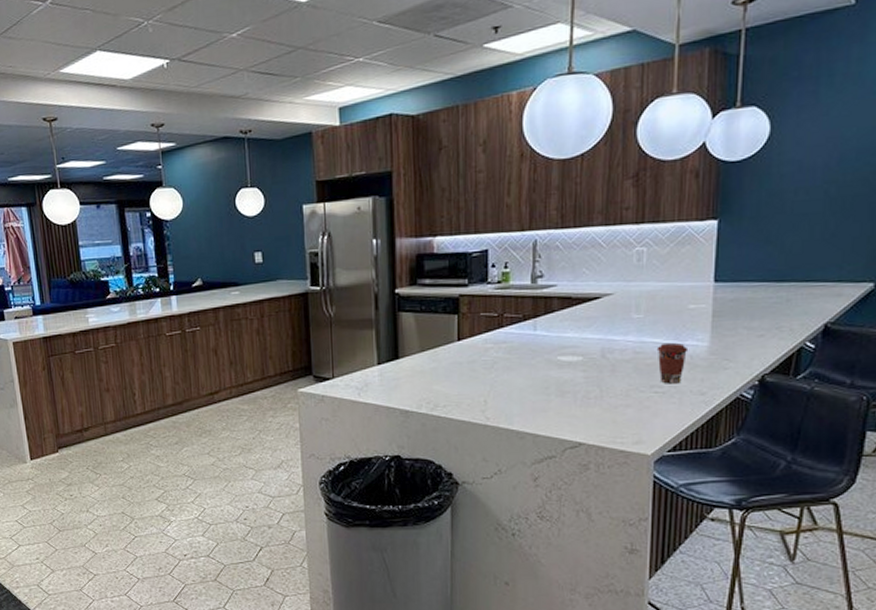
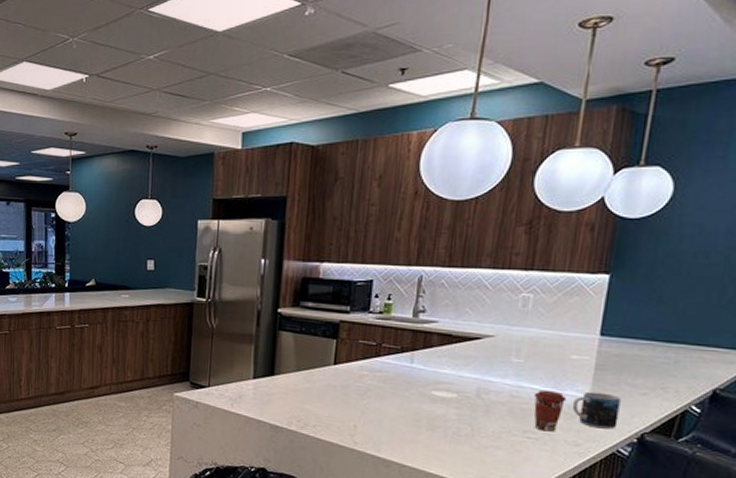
mug: none [694,339,739,375] -> present [572,391,621,430]

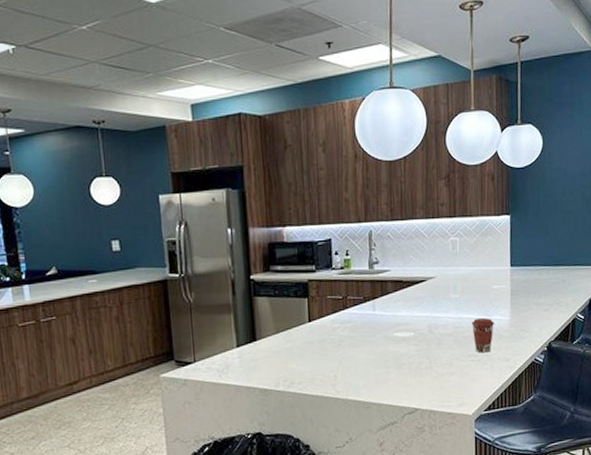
mug: present [572,391,621,430] -> none [499,313,532,344]

